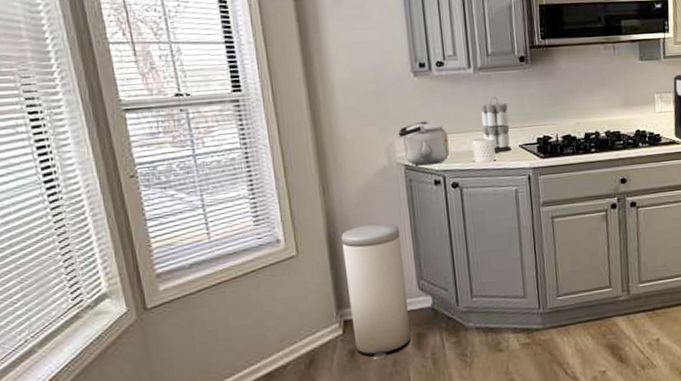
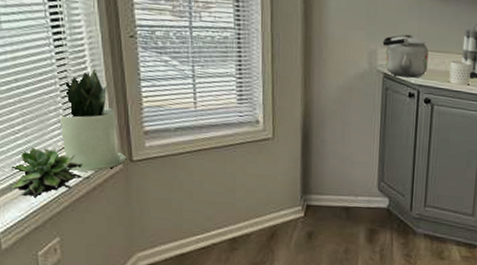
succulent plant: none [9,312,101,373] -> present [9,147,89,198]
planter: none [57,217,140,334] -> present [53,68,126,172]
pedal bin: present [341,223,412,360] -> none [313,122,370,246]

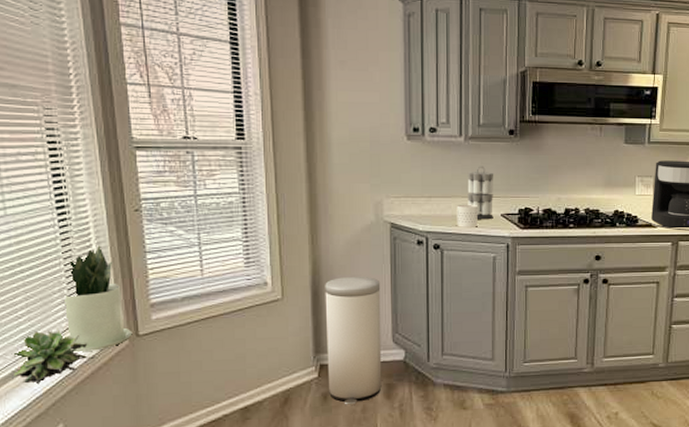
pedal bin: none [313,122,370,246] -> present [325,276,382,405]
kettle: present [382,34,429,78] -> none [387,183,434,225]

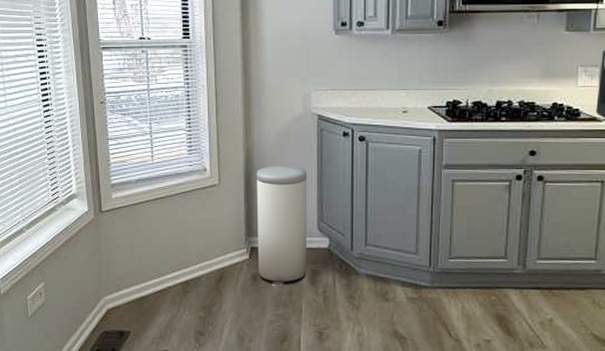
succulent plant: present [11,330,94,384] -> none [8,204,68,247]
planter: present [57,245,133,353] -> none [41,133,97,224]
mug: present [456,204,479,229] -> none [382,96,405,121]
spice rack: present [467,166,494,220] -> none [394,58,422,112]

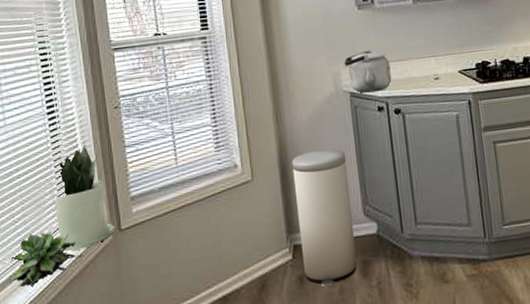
succulent plant: none [8,204,68,247] -> present [9,231,82,288]
planter: none [41,133,97,224] -> present [48,144,116,252]
kettle: none [315,76,360,117] -> present [343,50,392,93]

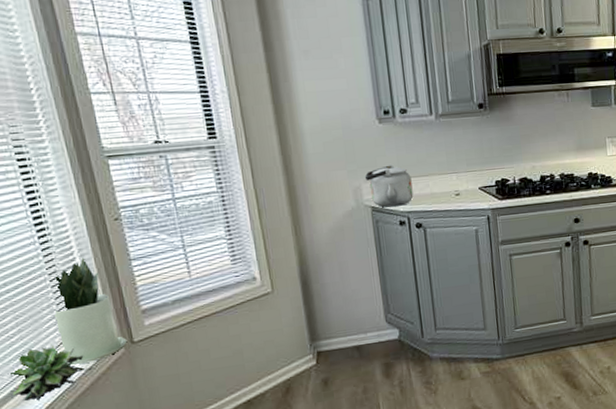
pedal bin: present [292,149,358,287] -> none [313,261,380,388]

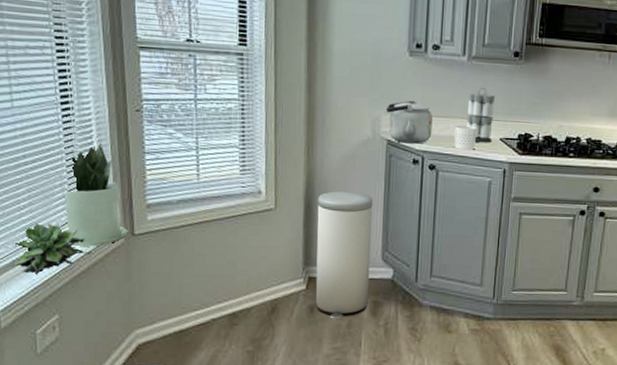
pedal bin: none [313,261,380,388] -> present [315,191,373,319]
mug: none [434,180,457,205] -> present [454,125,477,151]
spice rack: none [442,142,472,195] -> present [466,87,496,143]

